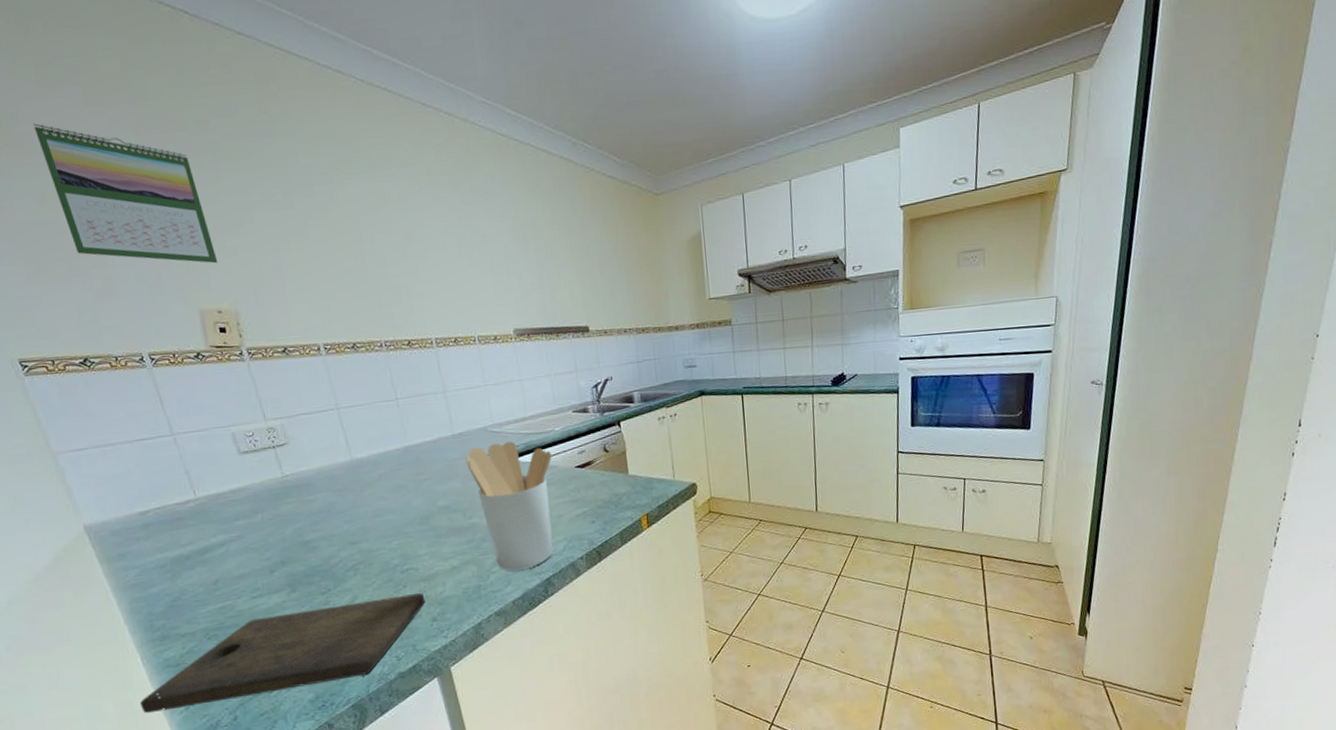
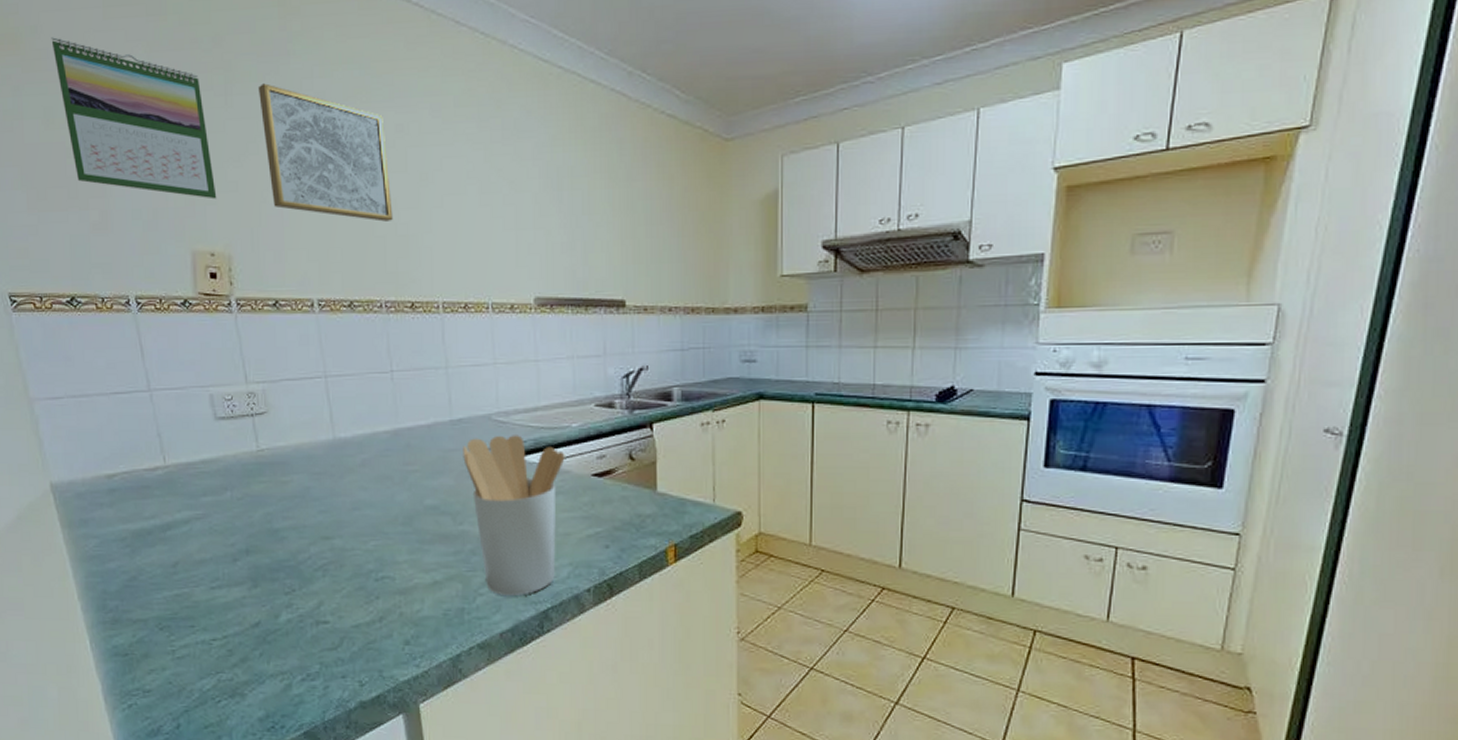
cutting board: present [139,593,426,714] -> none [83,608,399,706]
wall art: none [246,160,384,275] -> present [257,83,393,222]

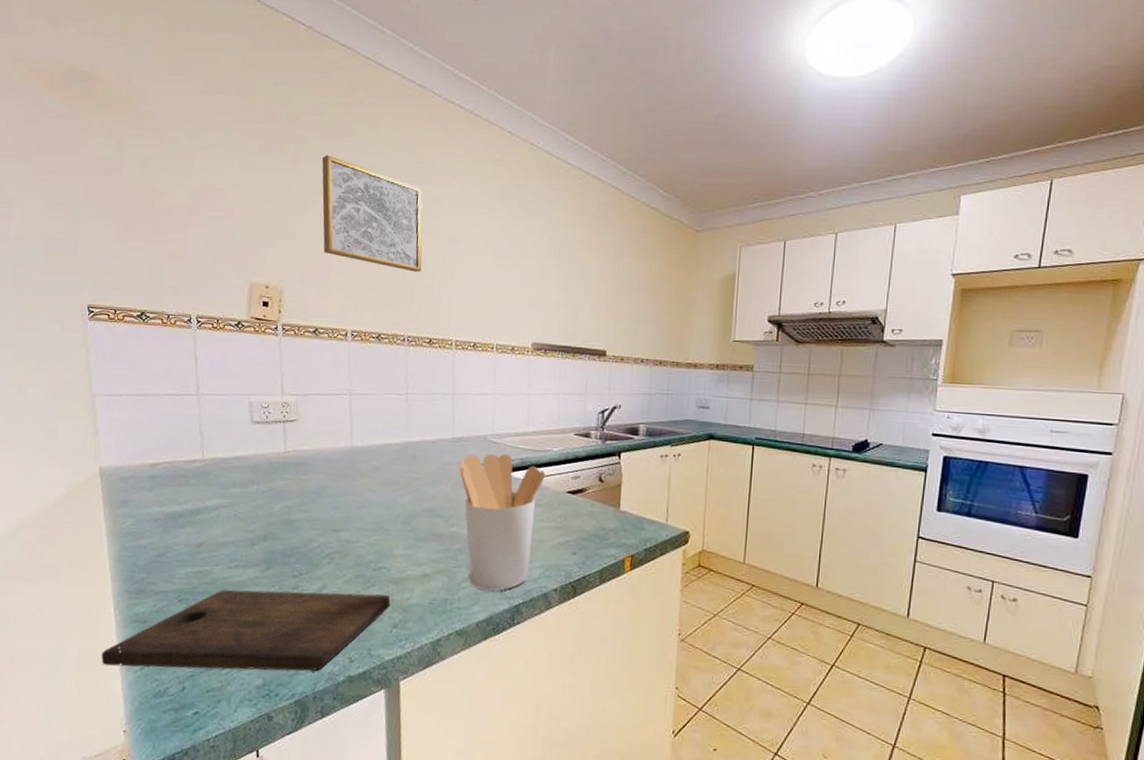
calendar: present [51,37,217,200] -> none [155,104,277,243]
cutting board: none [83,608,399,706] -> present [101,589,391,671]

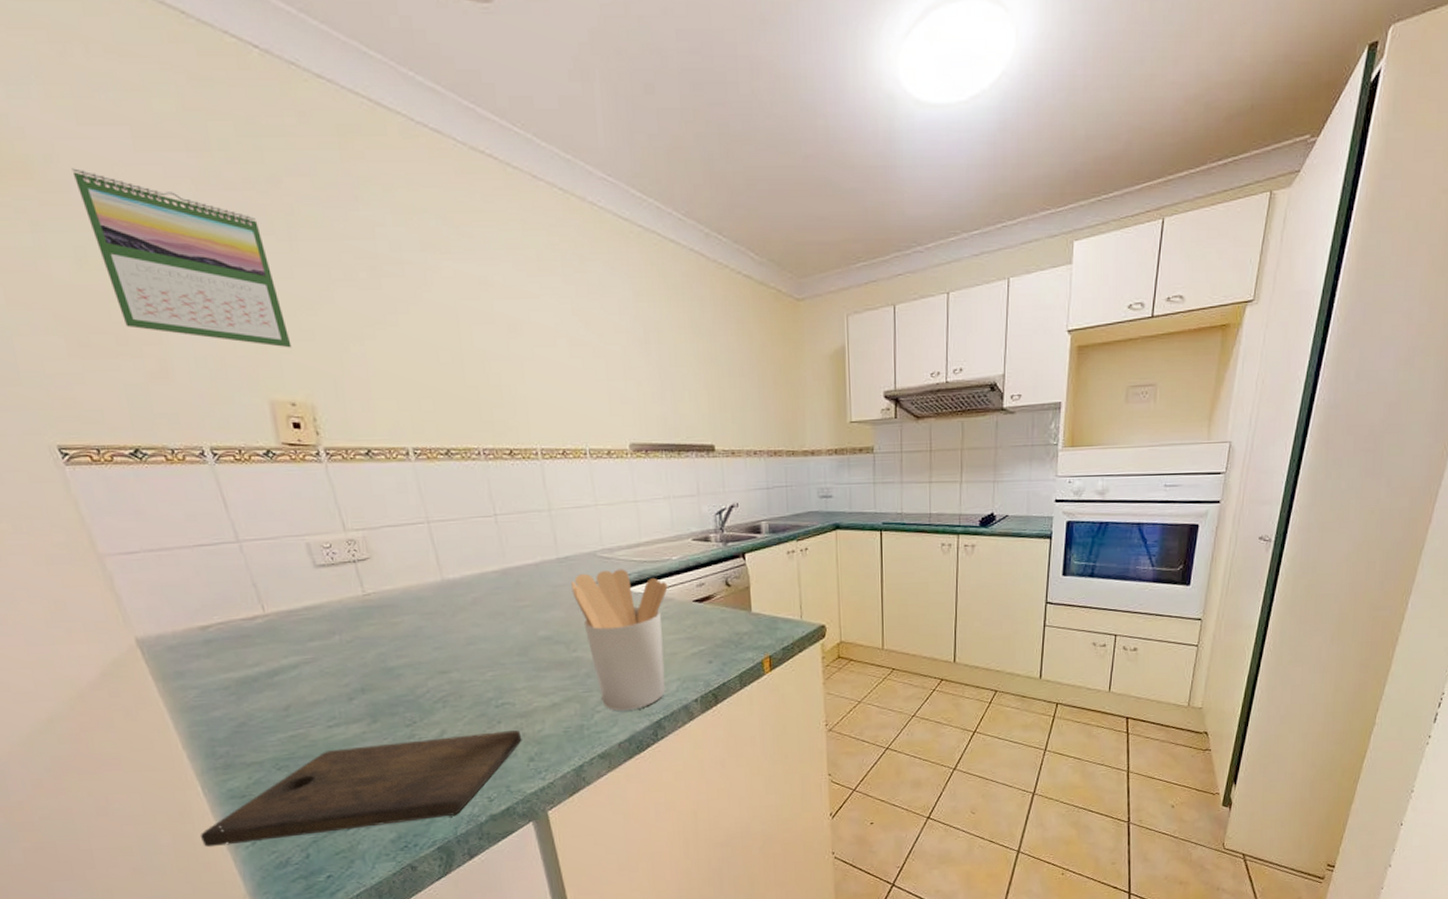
calendar: none [155,104,277,243] -> present [71,168,292,348]
wall art: present [322,155,422,272] -> none [325,230,484,372]

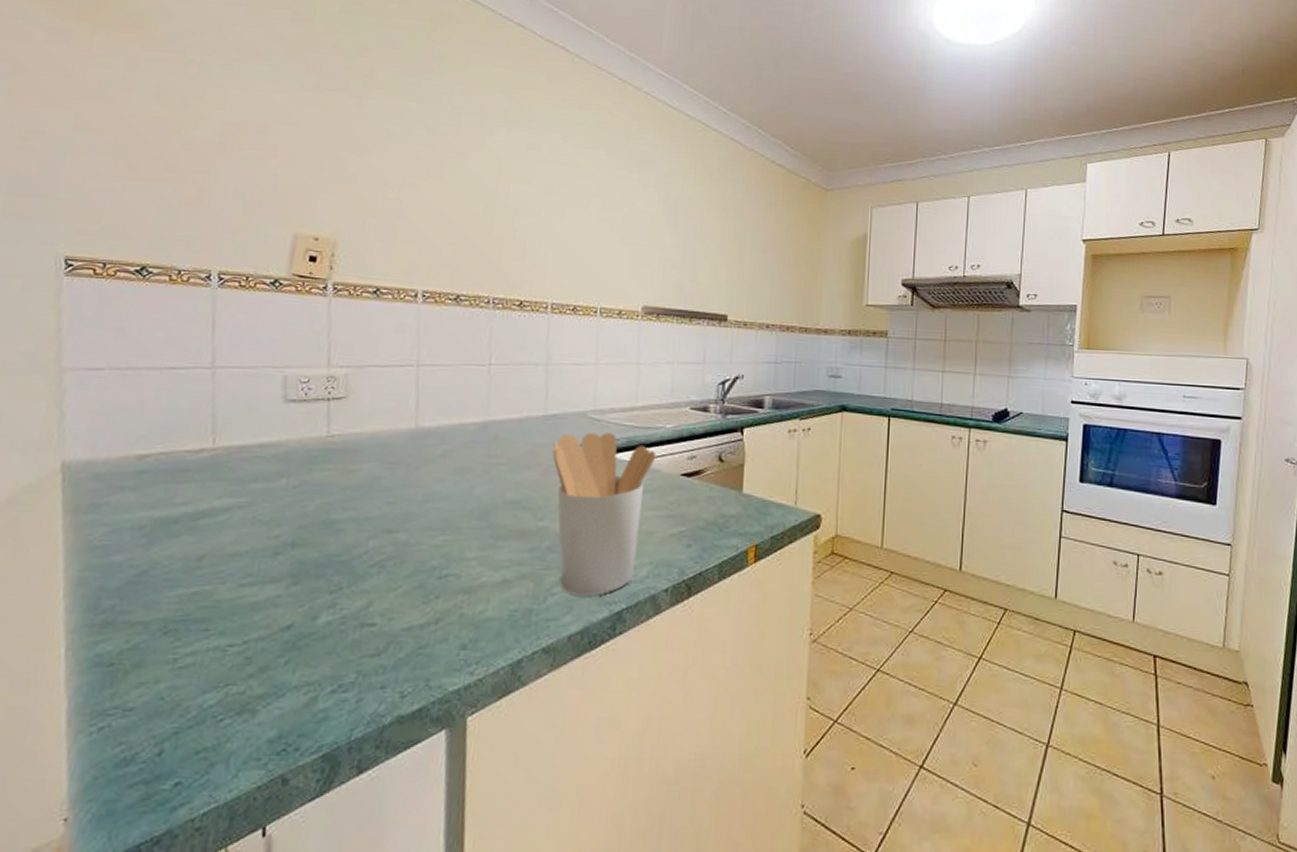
calendar: present [71,168,292,348] -> none [179,24,336,188]
cutting board: present [200,730,522,848] -> none [38,609,459,730]

